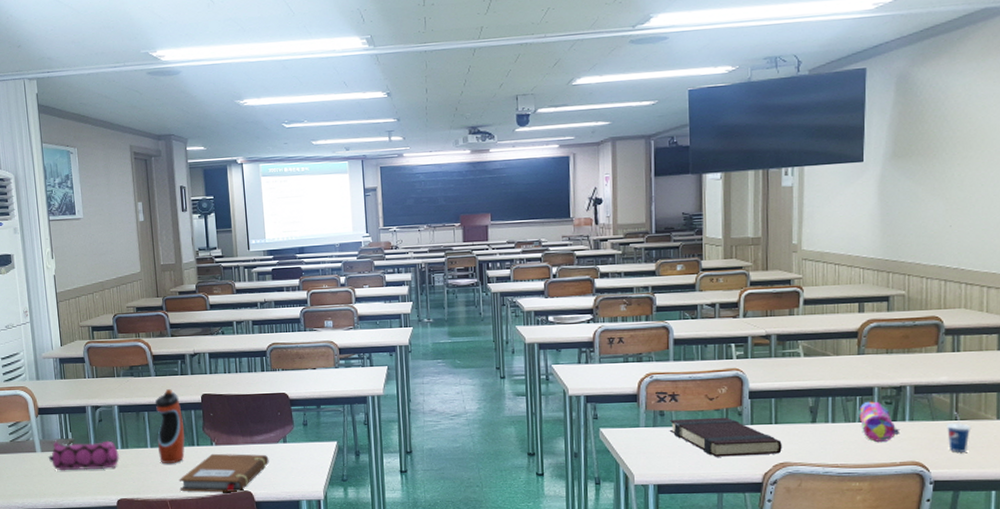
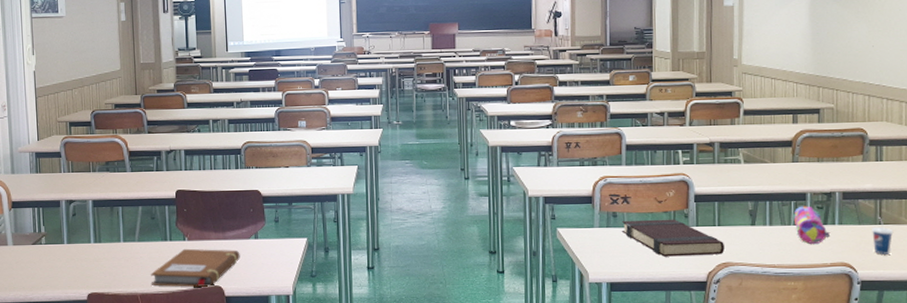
pencil case: present [48,440,119,471] -> none [19,234,91,265]
water bottle: present [154,389,186,463] -> none [129,185,159,258]

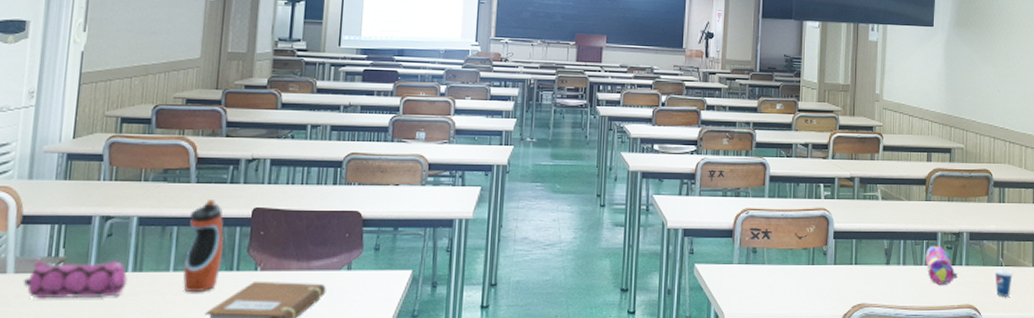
pencil case: none [19,234,91,265] -> present [23,259,128,299]
water bottle: none [129,185,159,258] -> present [183,200,224,292]
book: present [621,219,724,257] -> none [760,256,860,297]

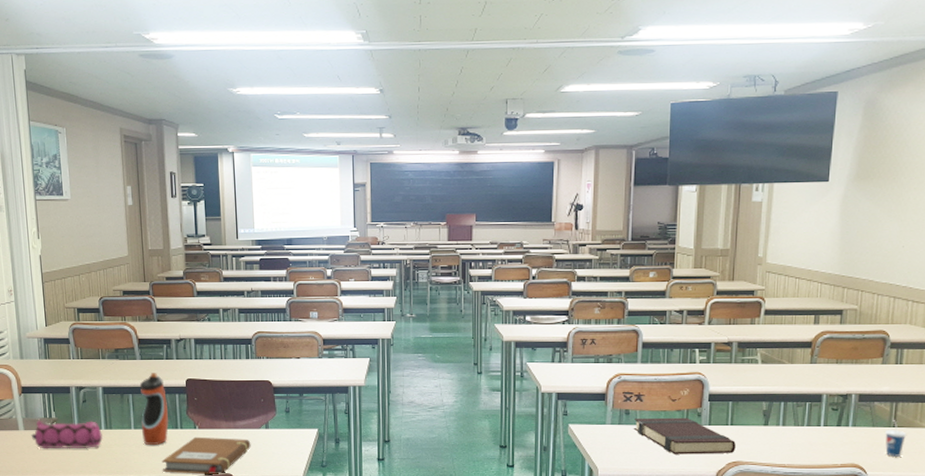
book: none [760,256,860,297] -> present [633,417,736,454]
pencil case: present [925,245,957,285] -> none [807,407,842,445]

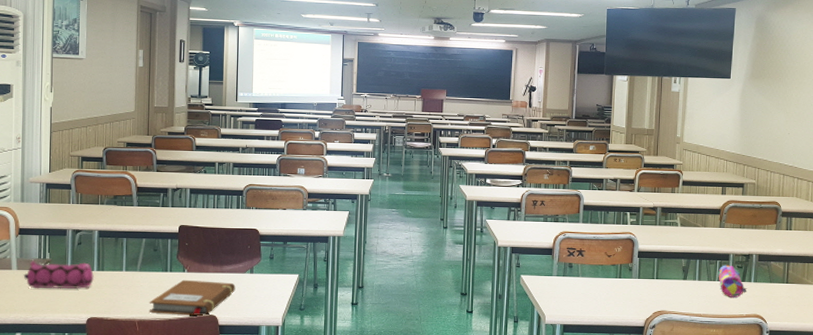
water bottle: present [139,373,169,445] -> none [133,219,160,286]
book: present [633,417,736,454] -> none [575,271,660,304]
pencil case: none [807,407,842,445] -> present [718,265,746,297]
cup: present [885,419,907,457] -> none [780,276,797,309]

